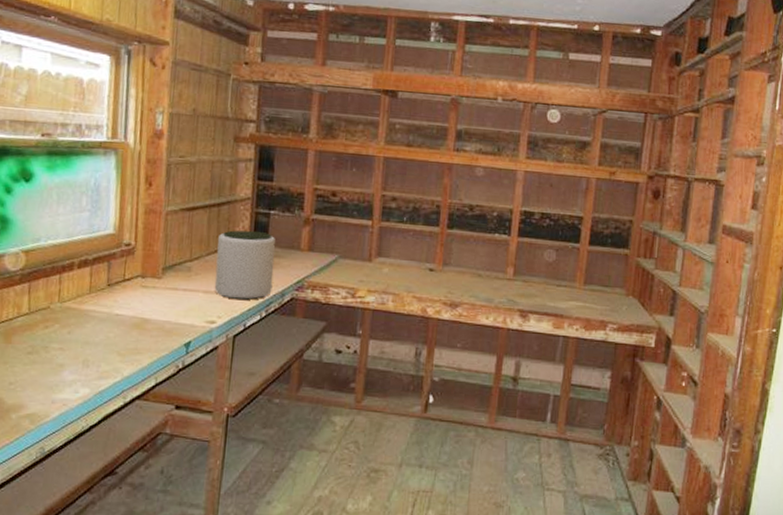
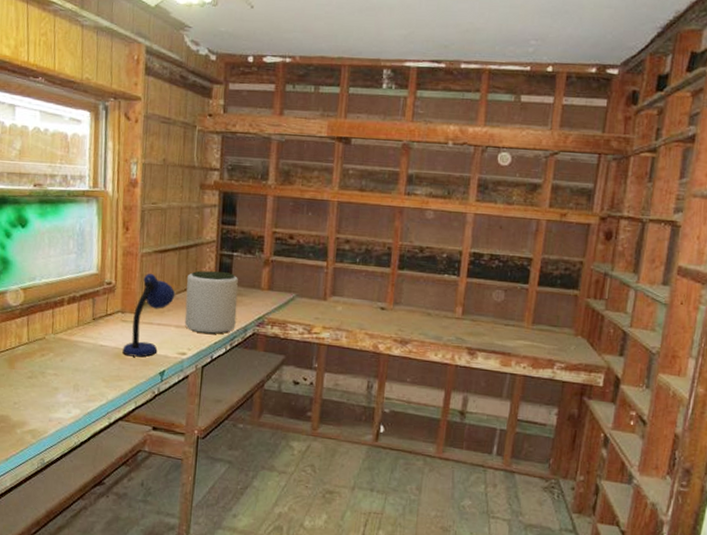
desk lamp: none [142,233,205,327] -> present [122,273,176,357]

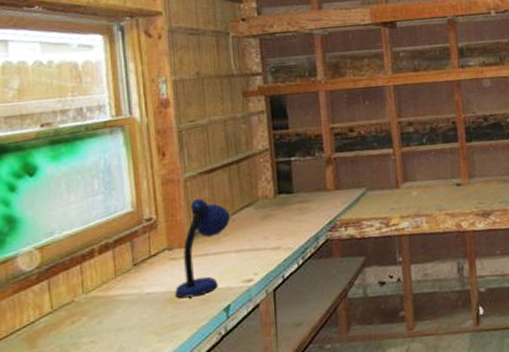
plant pot: present [184,270,239,334] -> none [242,180,305,253]

